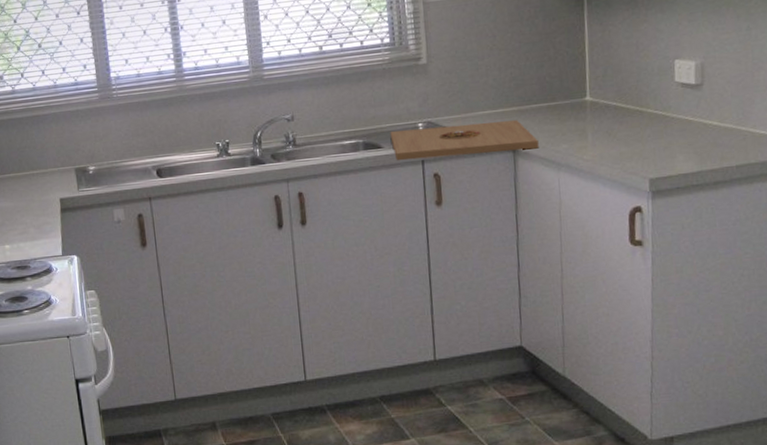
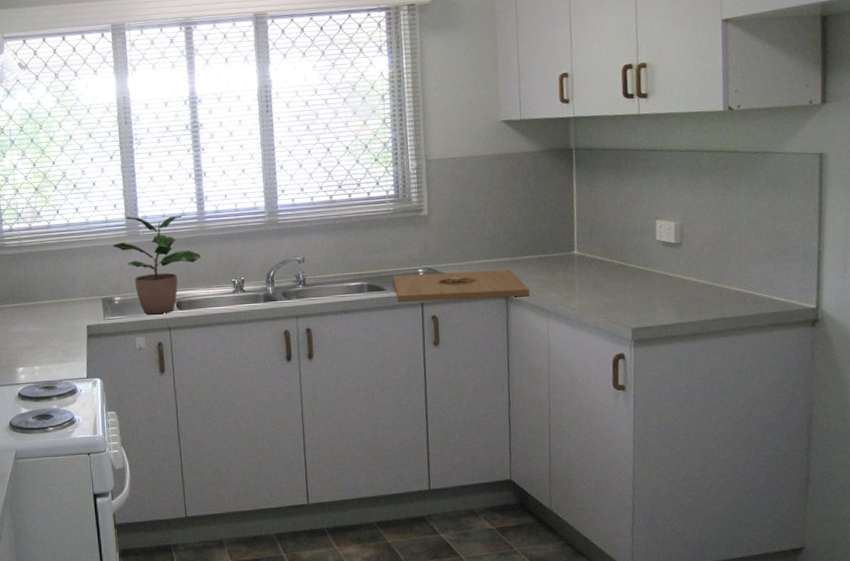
potted plant: none [84,74,181,184] -> present [112,215,201,315]

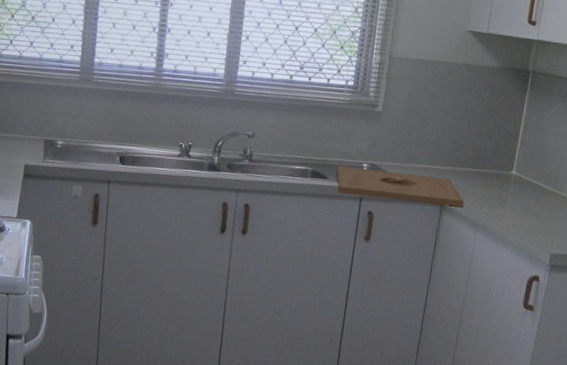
potted plant: present [112,215,201,315] -> none [63,59,152,166]

